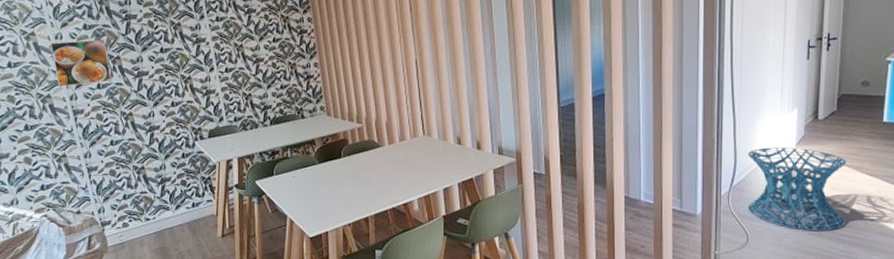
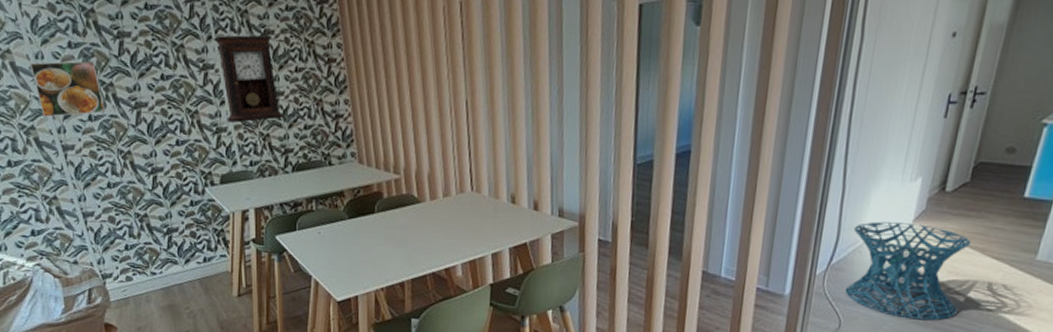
pendulum clock: none [205,13,263,85] -> present [213,34,283,123]

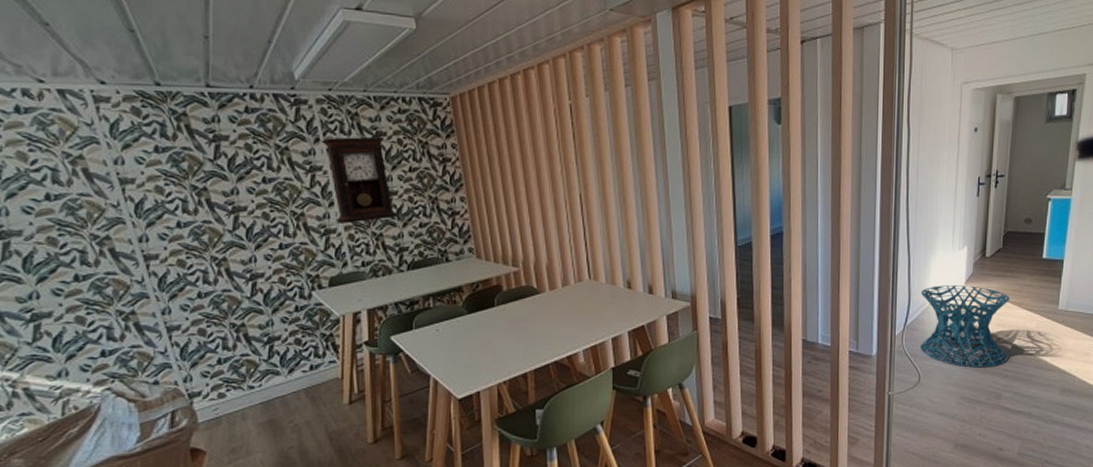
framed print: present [30,60,105,117] -> none [108,165,196,225]

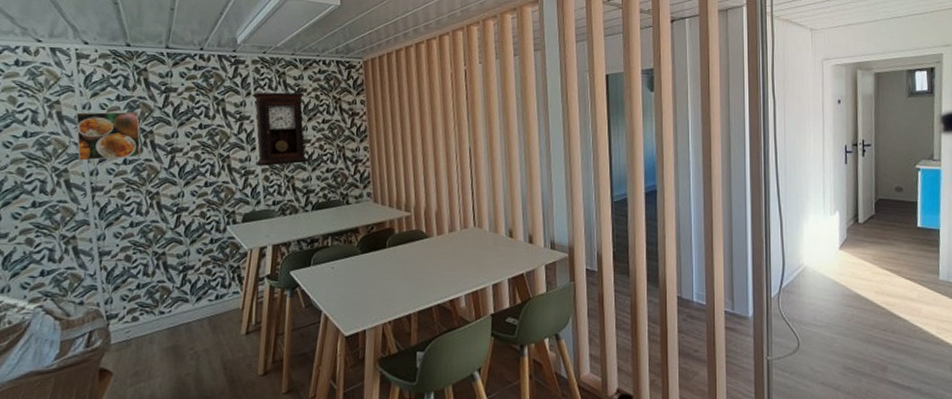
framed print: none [108,165,196,225] -> present [75,111,141,161]
stool: present [920,285,1011,367] -> none [794,249,890,336]

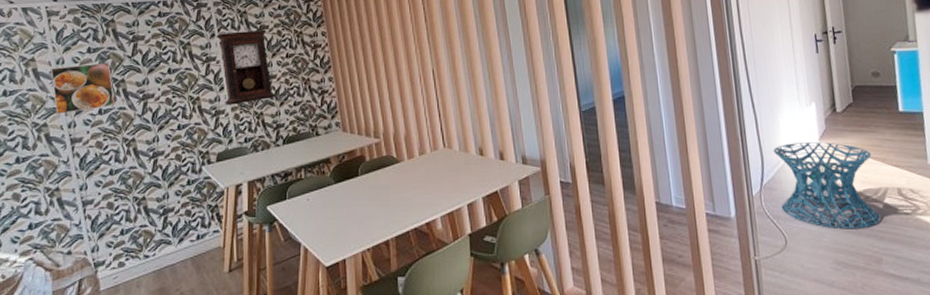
stool: none [794,249,890,336] -> present [772,142,881,228]

